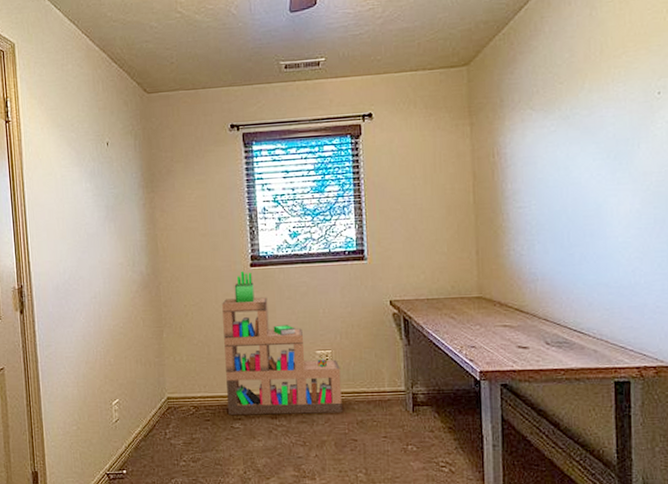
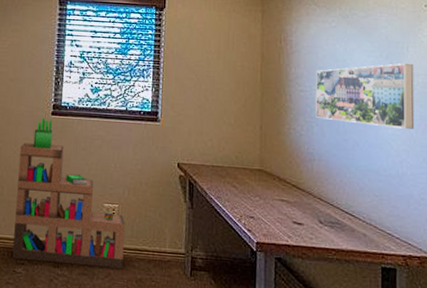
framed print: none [535,161,648,235] -> present [316,63,415,129]

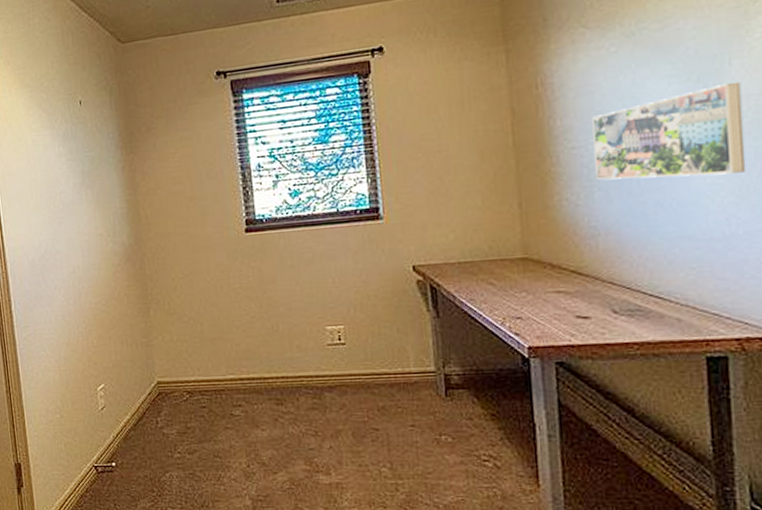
bookshelf: present [12,118,125,269] -> none [215,237,360,401]

